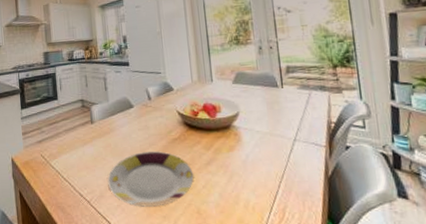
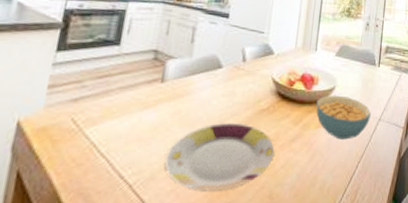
cereal bowl: none [223,120,284,161] -> present [316,95,371,140]

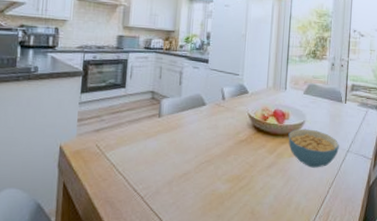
plate: present [164,123,275,191] -> none [166,151,254,206]

